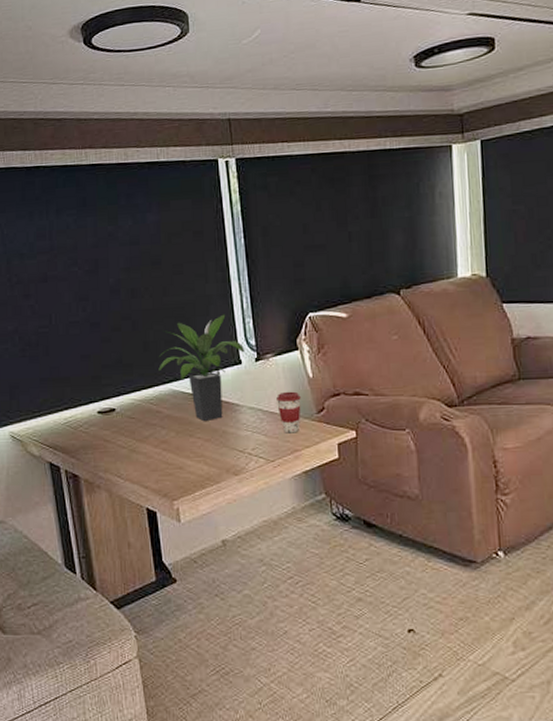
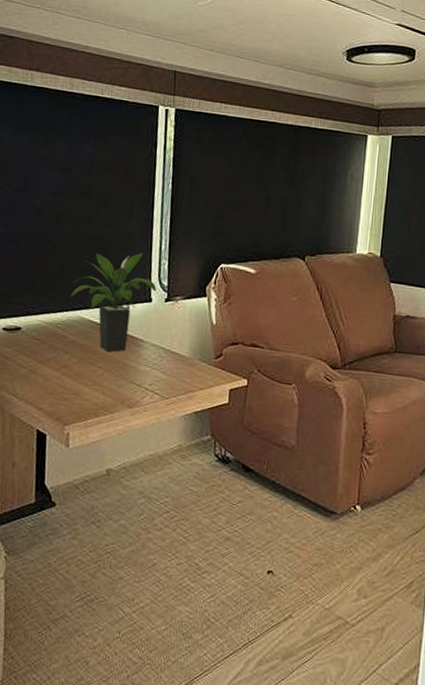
coffee cup: present [277,391,301,434] -> none [179,334,202,375]

